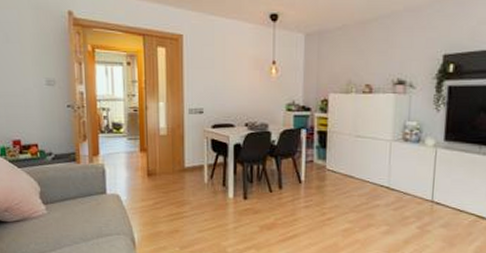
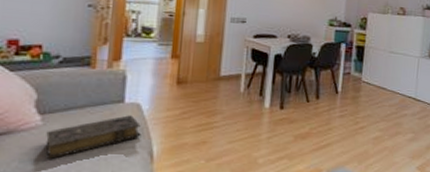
book: none [51,205,123,242] -> present [45,115,141,159]

